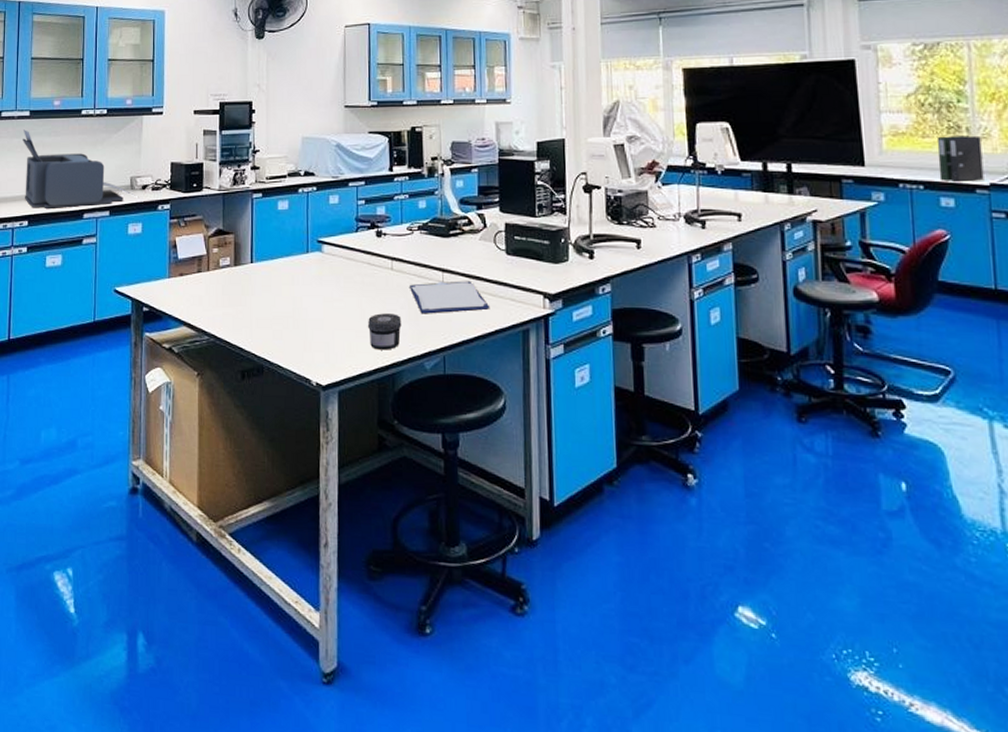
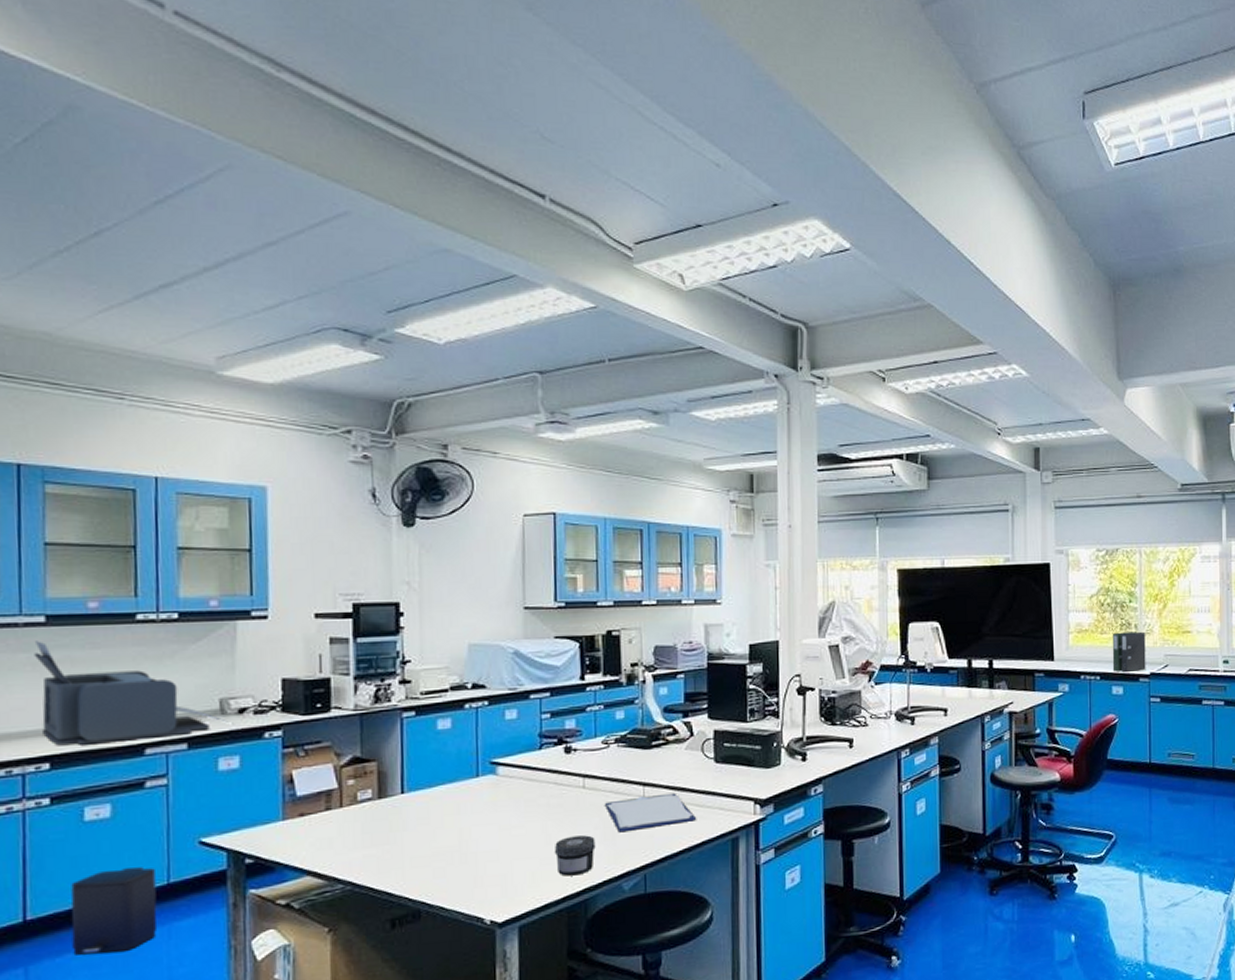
pedal bin: none [35,306,87,372] -> present [70,867,158,955]

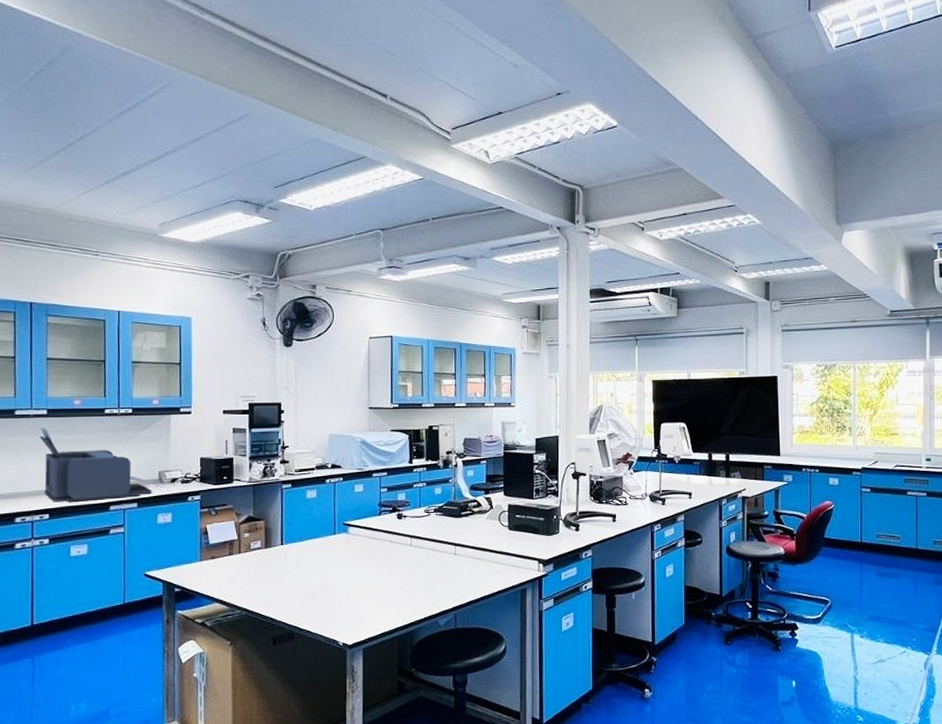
pedal bin: present [70,867,158,955] -> none [61,591,117,651]
jar: present [554,835,596,876] -> none [389,582,419,612]
notepad: present [605,793,697,833] -> none [427,552,495,581]
binder: present [1112,631,1146,673] -> none [829,433,858,467]

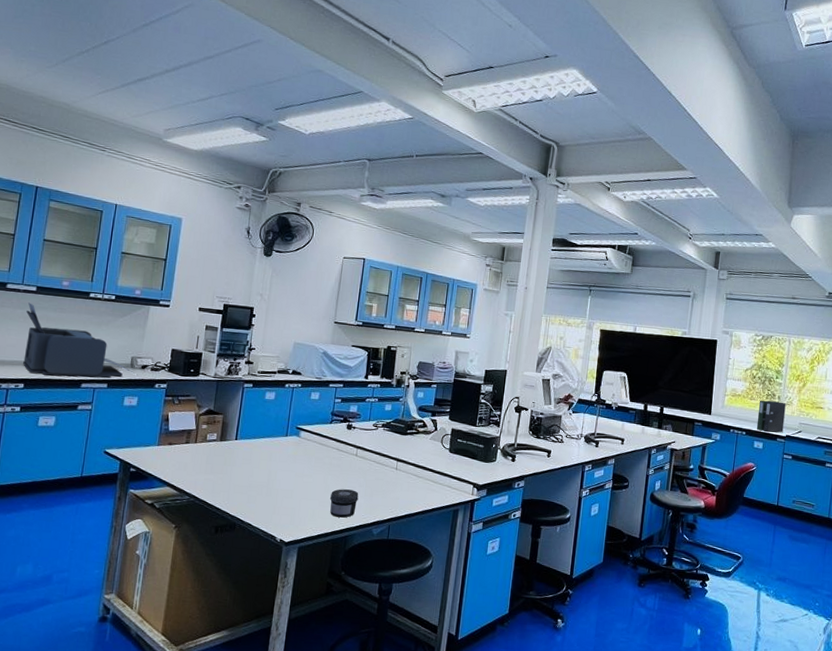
jar: none [389,582,419,612] -> present [329,489,359,518]
binder: none [829,433,858,467] -> present [756,400,786,433]

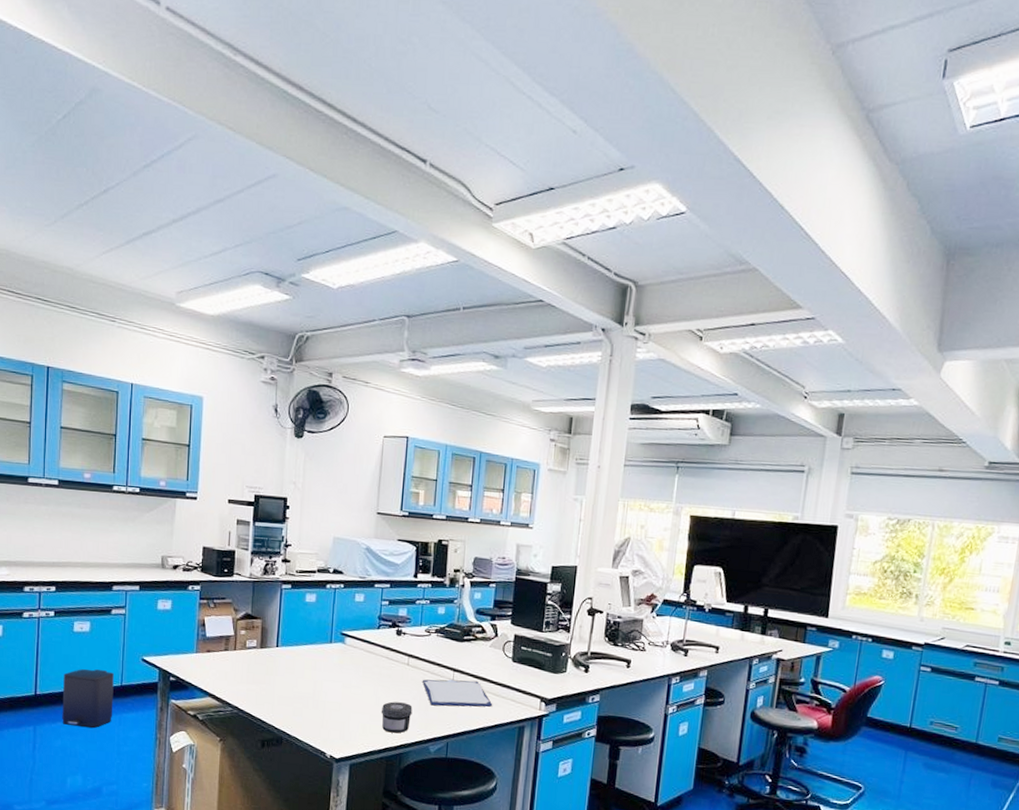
pedal bin: none [17,461,75,517] -> present [62,668,114,728]
printer: present [23,302,138,378] -> none [51,498,169,580]
notepad: none [369,468,431,493] -> present [423,679,493,707]
binder: present [756,400,786,433] -> none [886,599,926,640]

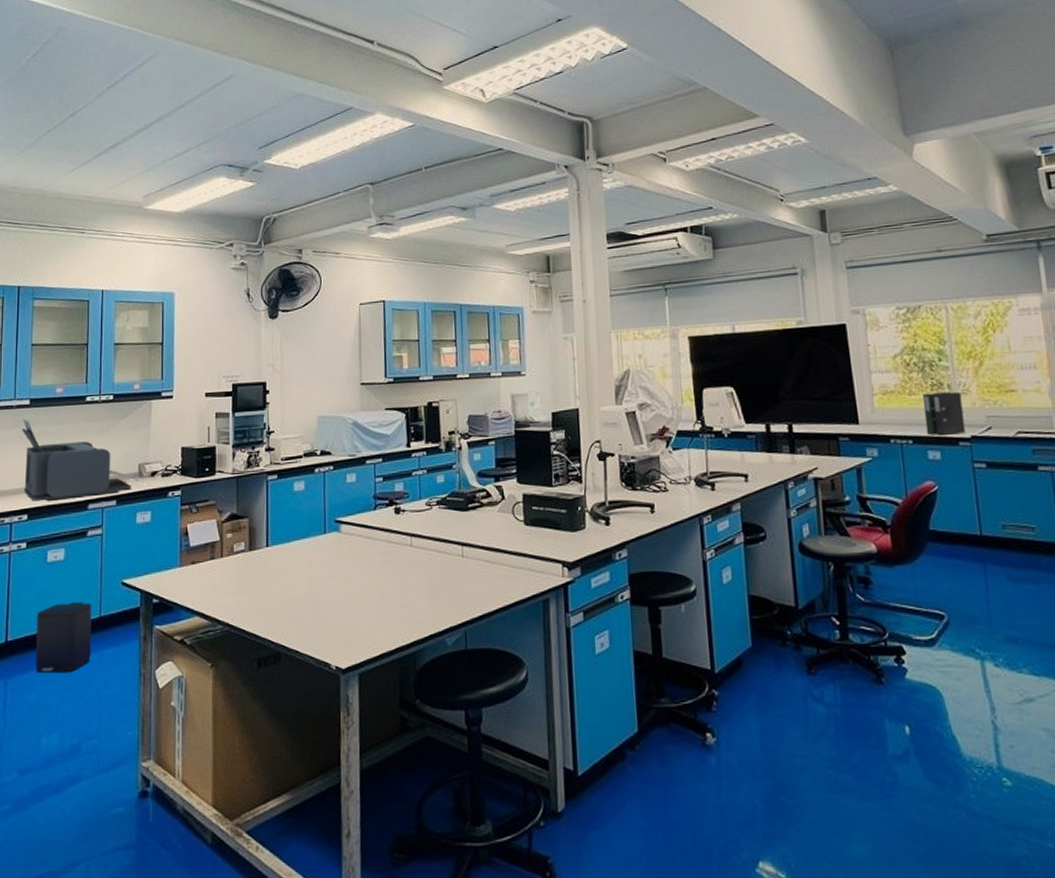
printer: none [51,498,169,580] -> present [22,419,148,501]
jar: present [381,701,413,733] -> none [387,591,422,629]
notepad: present [423,679,493,707] -> none [429,553,510,590]
binder: none [886,599,926,640] -> present [922,391,966,437]

